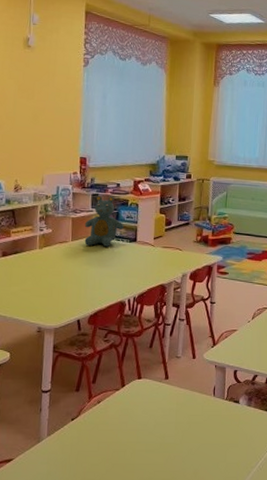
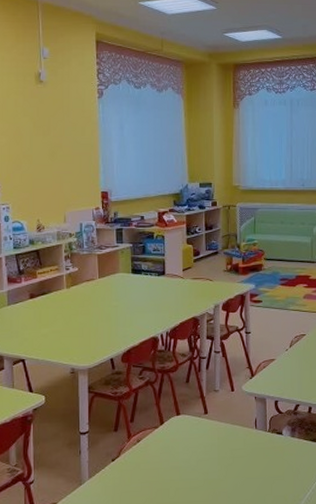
teddy bear: present [84,195,124,246] -> none [111,229,152,282]

